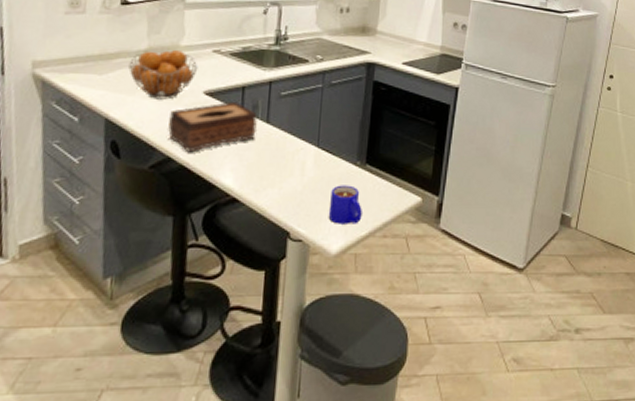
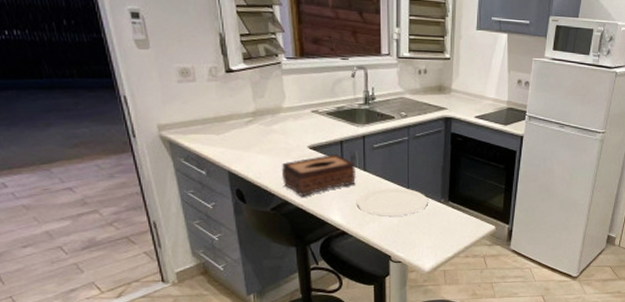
fruit basket: present [129,50,198,100] -> none [241,112,301,154]
plate: none [253,145,341,181] -> present [356,188,428,216]
mug: present [328,185,362,224] -> none [420,218,448,249]

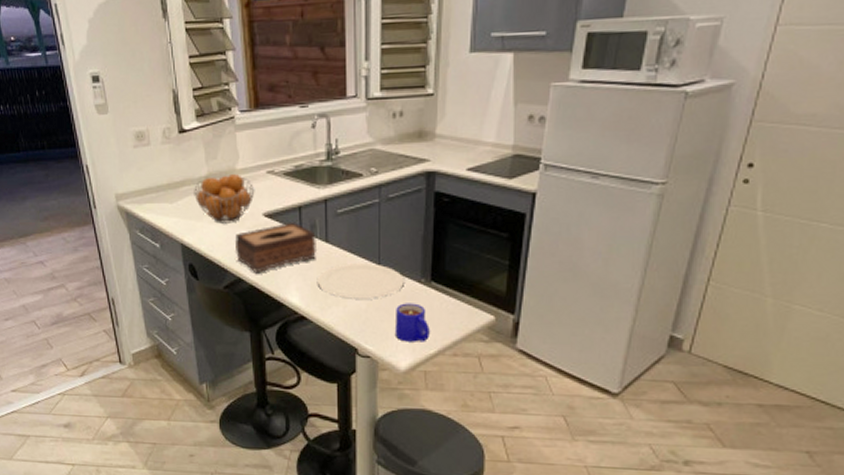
fruit basket: none [241,112,301,154] -> present [194,174,255,224]
mug: none [420,218,448,249] -> present [394,303,430,342]

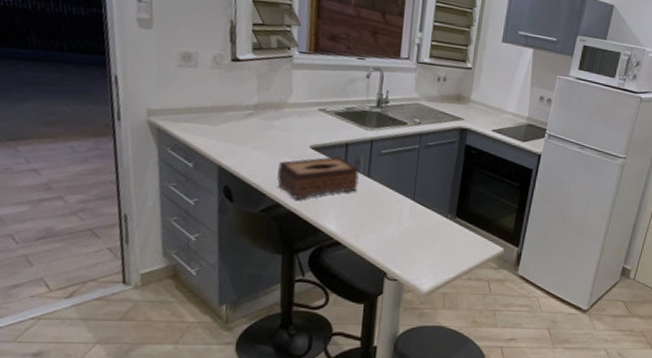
fruit basket: present [194,174,255,224] -> none [239,106,305,152]
plate: present [317,263,404,299] -> none [355,197,434,230]
mug: present [394,303,430,342] -> none [421,234,451,268]

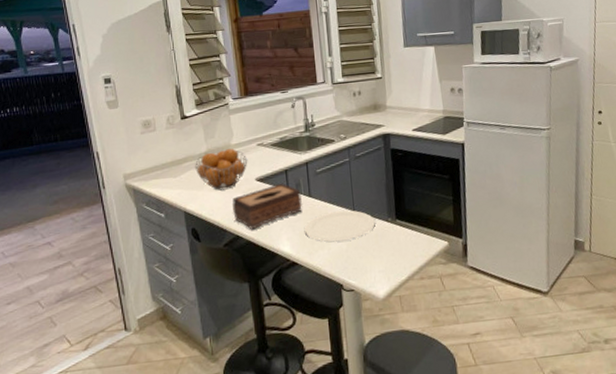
fruit basket: none [239,106,305,152] -> present [195,148,248,191]
plate: none [355,197,434,230] -> present [304,210,375,243]

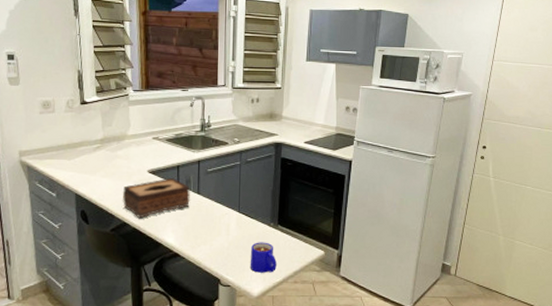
fruit basket: present [195,148,248,191] -> none [90,139,142,178]
plate: present [304,210,375,243] -> none [189,211,258,239]
mug: none [371,239,400,273] -> present [250,242,277,273]

